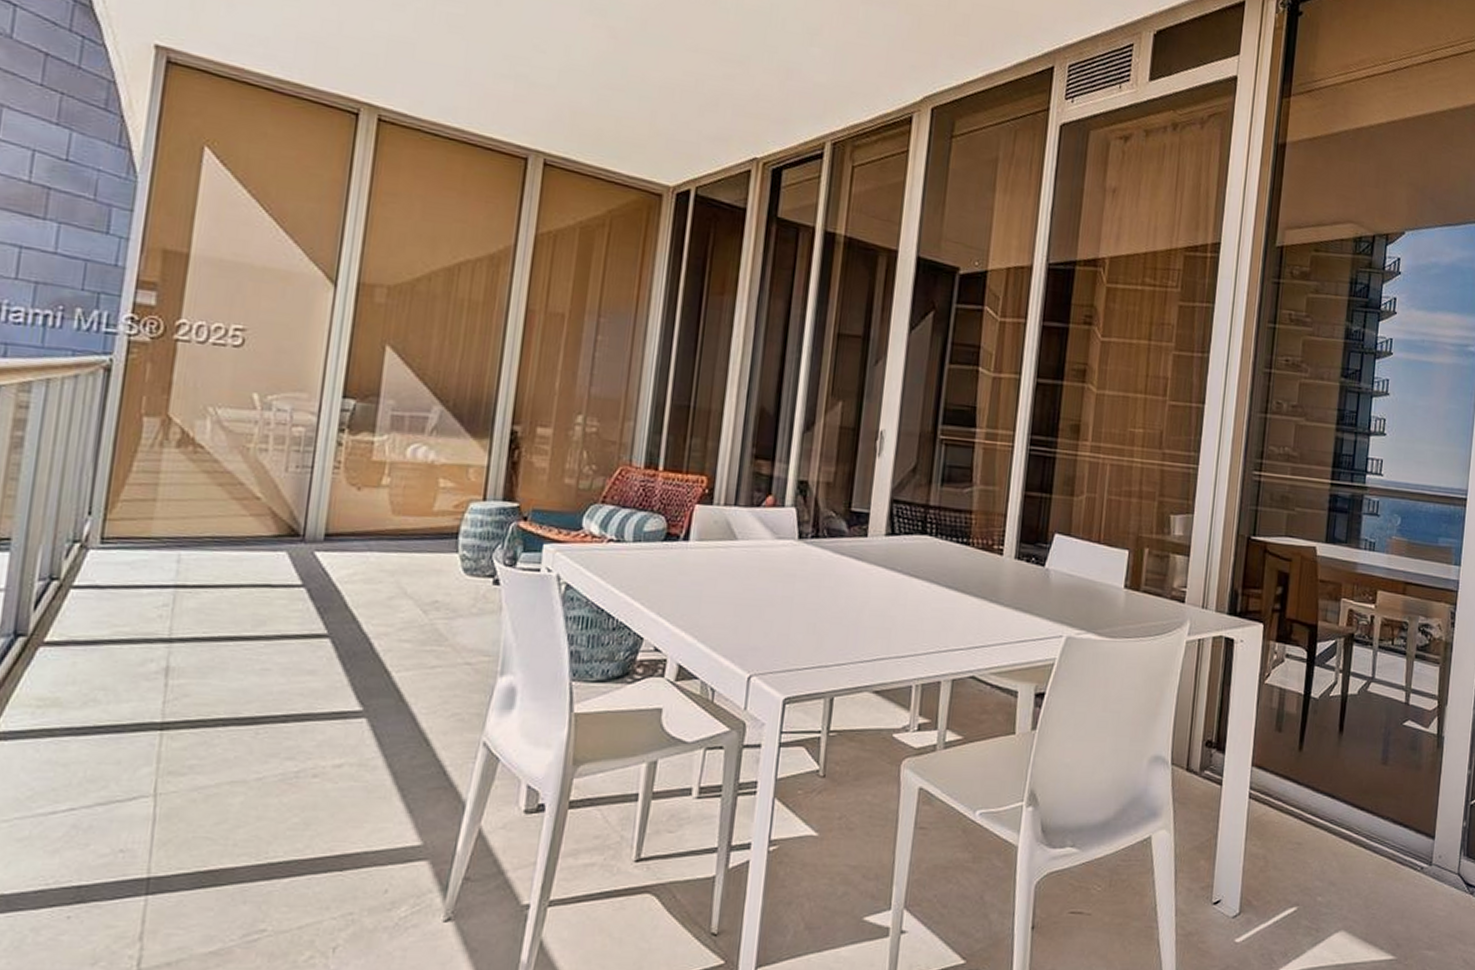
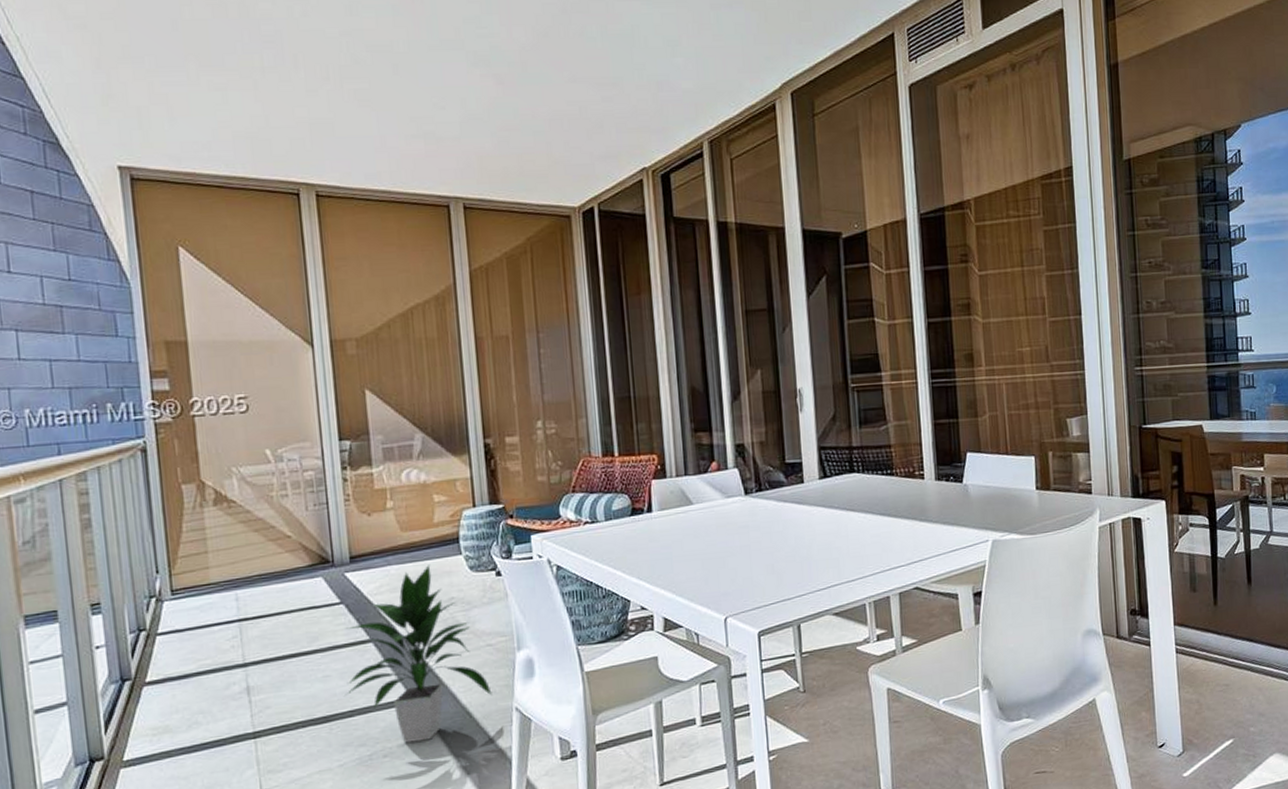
indoor plant: none [283,558,460,765] -> present [345,565,492,743]

